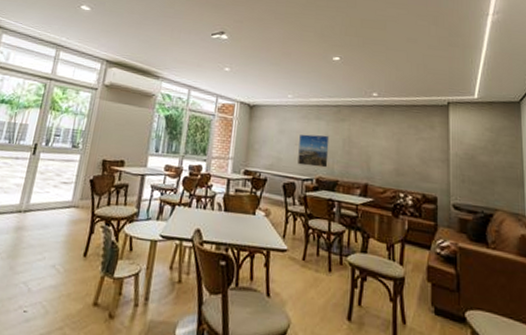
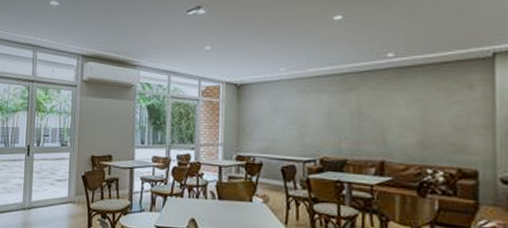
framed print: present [298,134,330,168] -> none [297,109,334,147]

